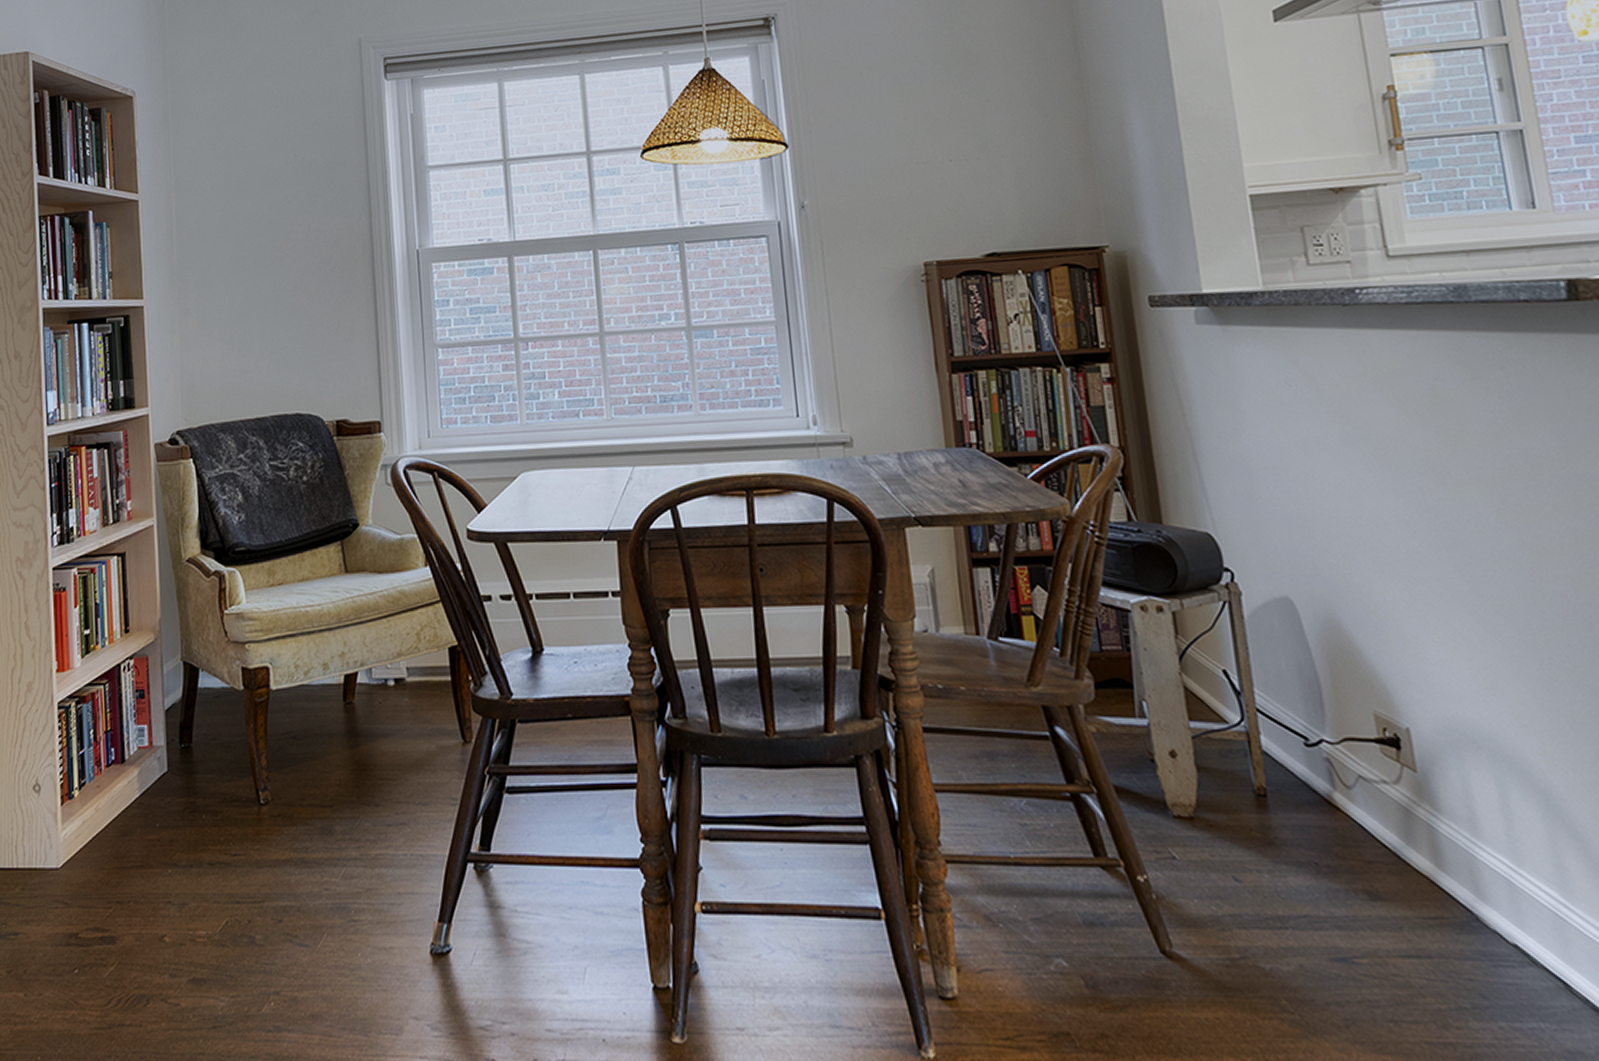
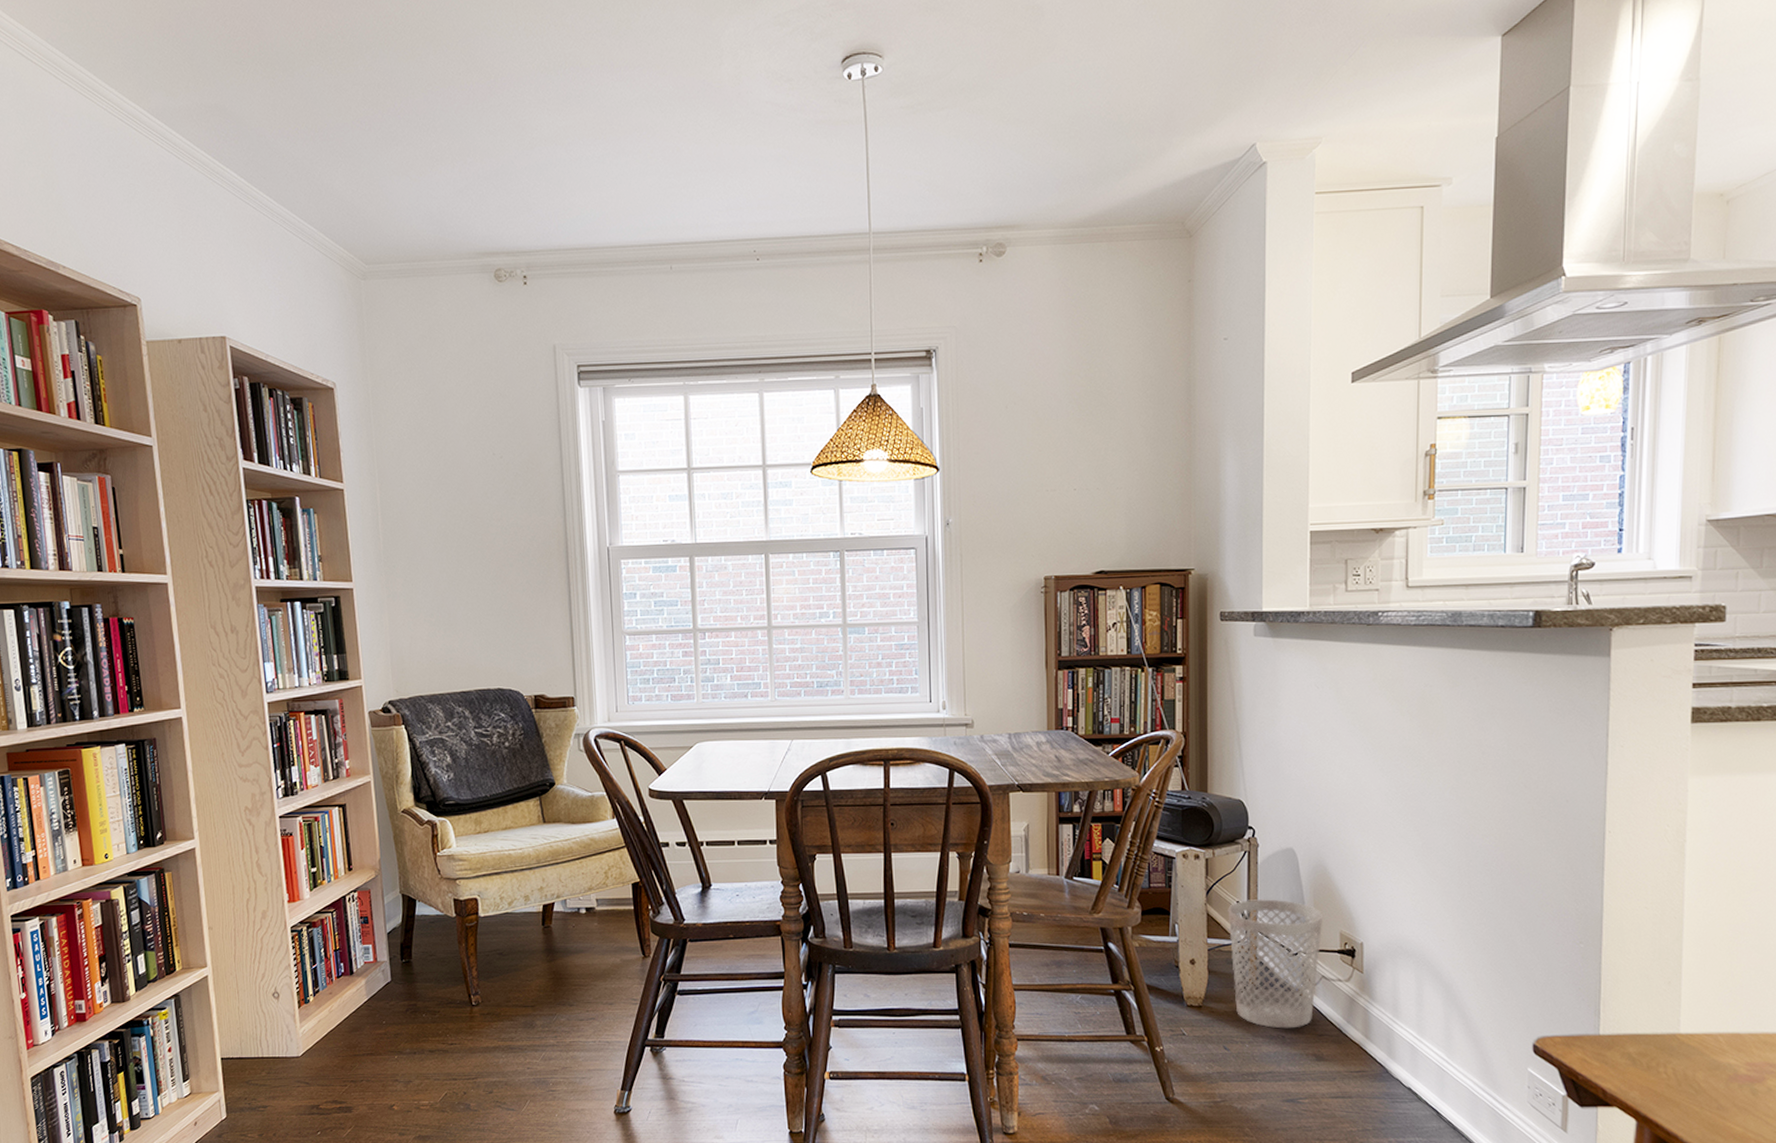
wastebasket: none [1211,666,1354,852] -> present [1228,899,1322,1029]

